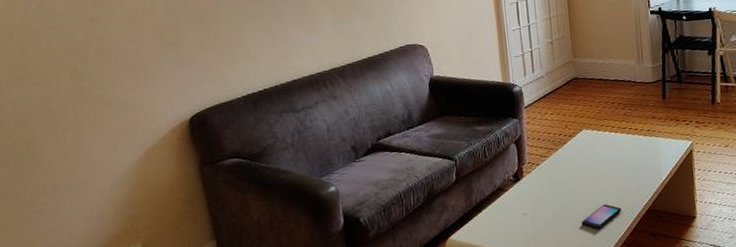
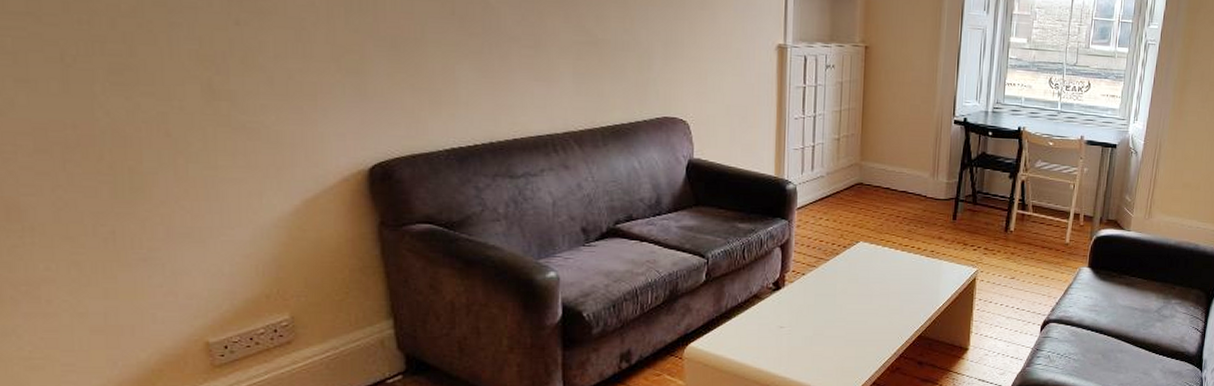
smartphone: present [581,204,622,229] -> none [844,325,890,351]

